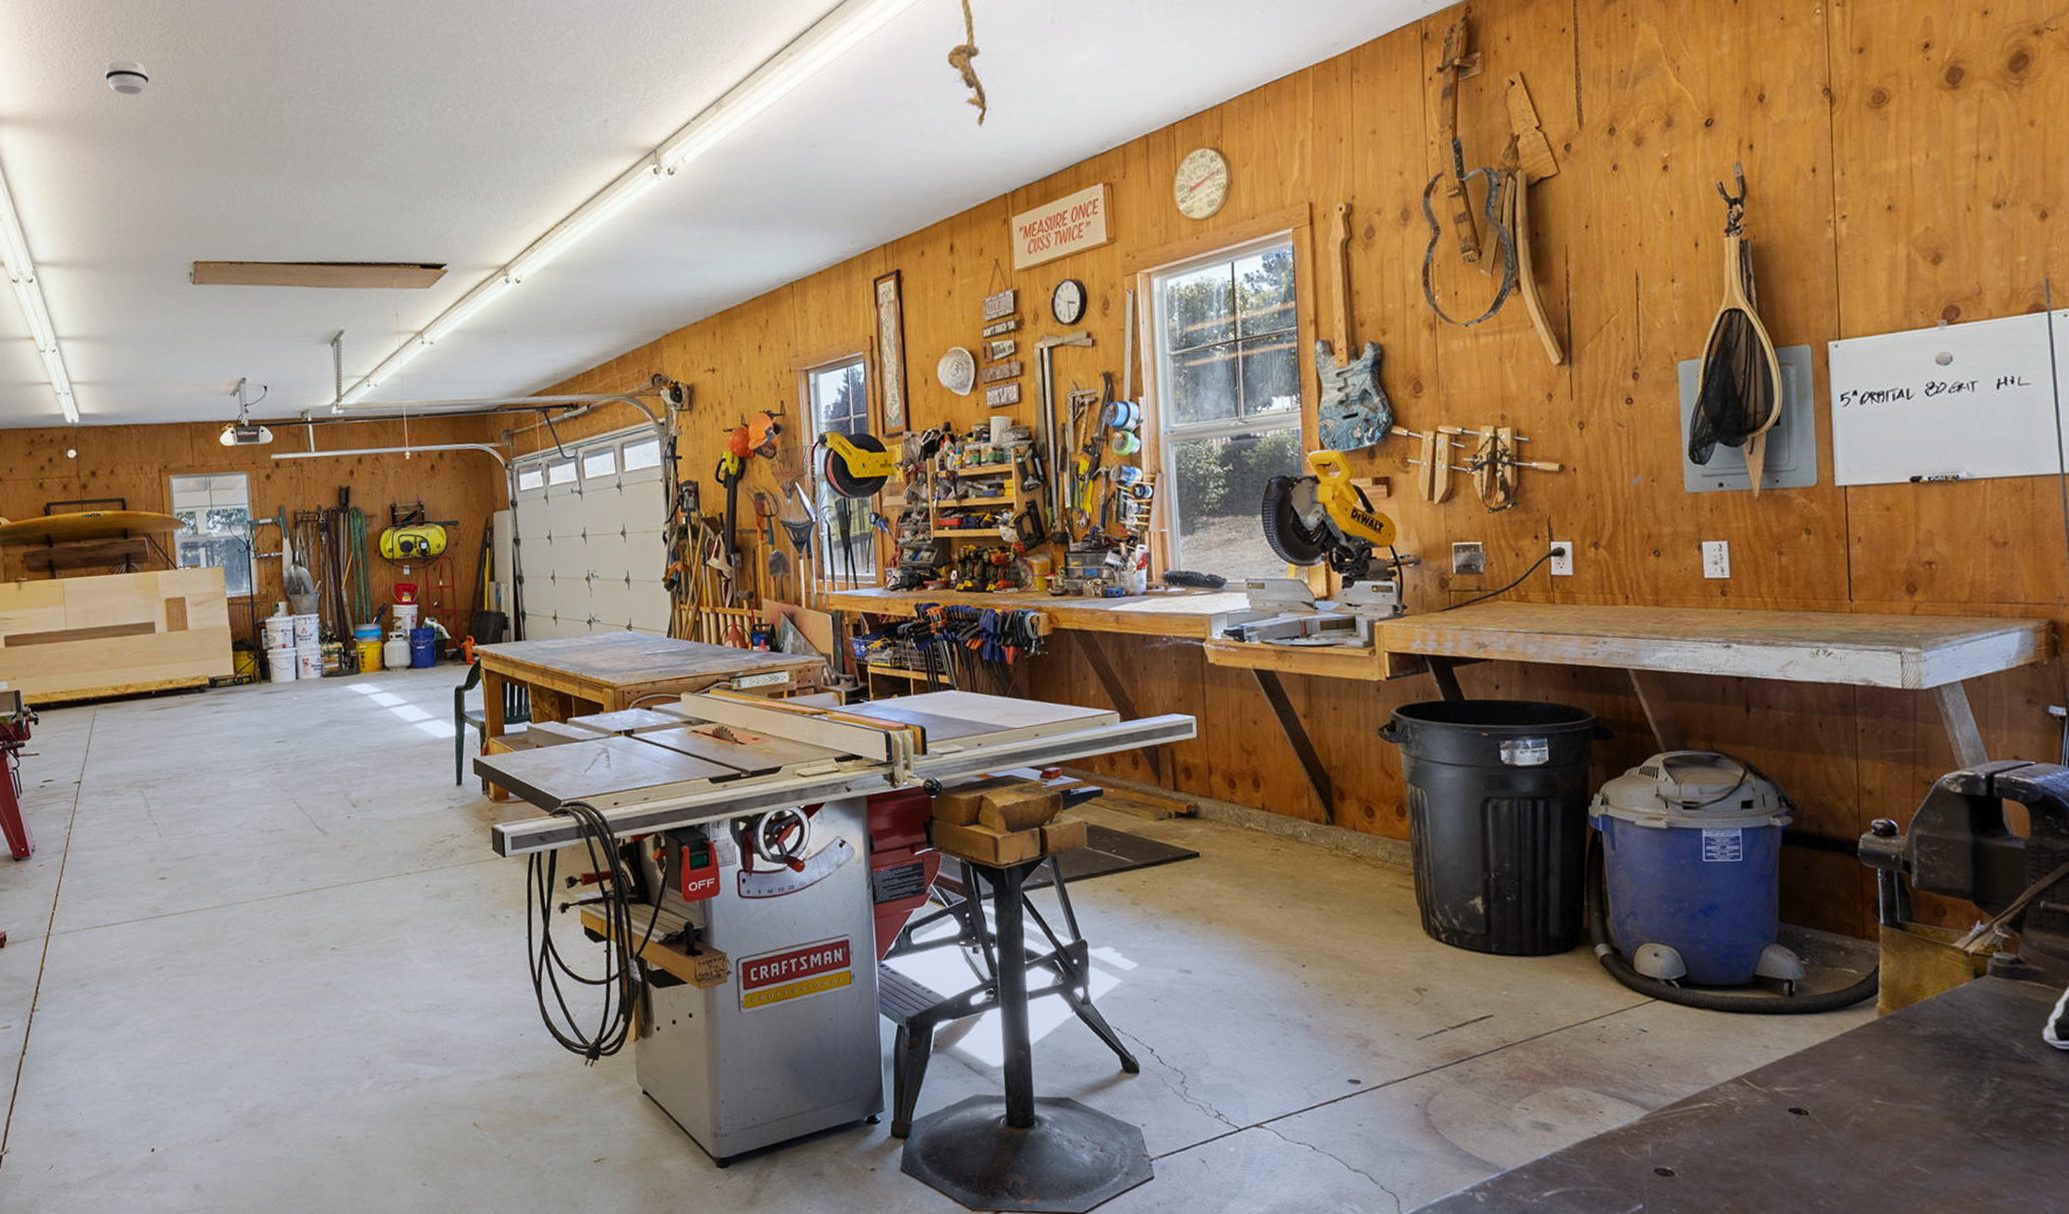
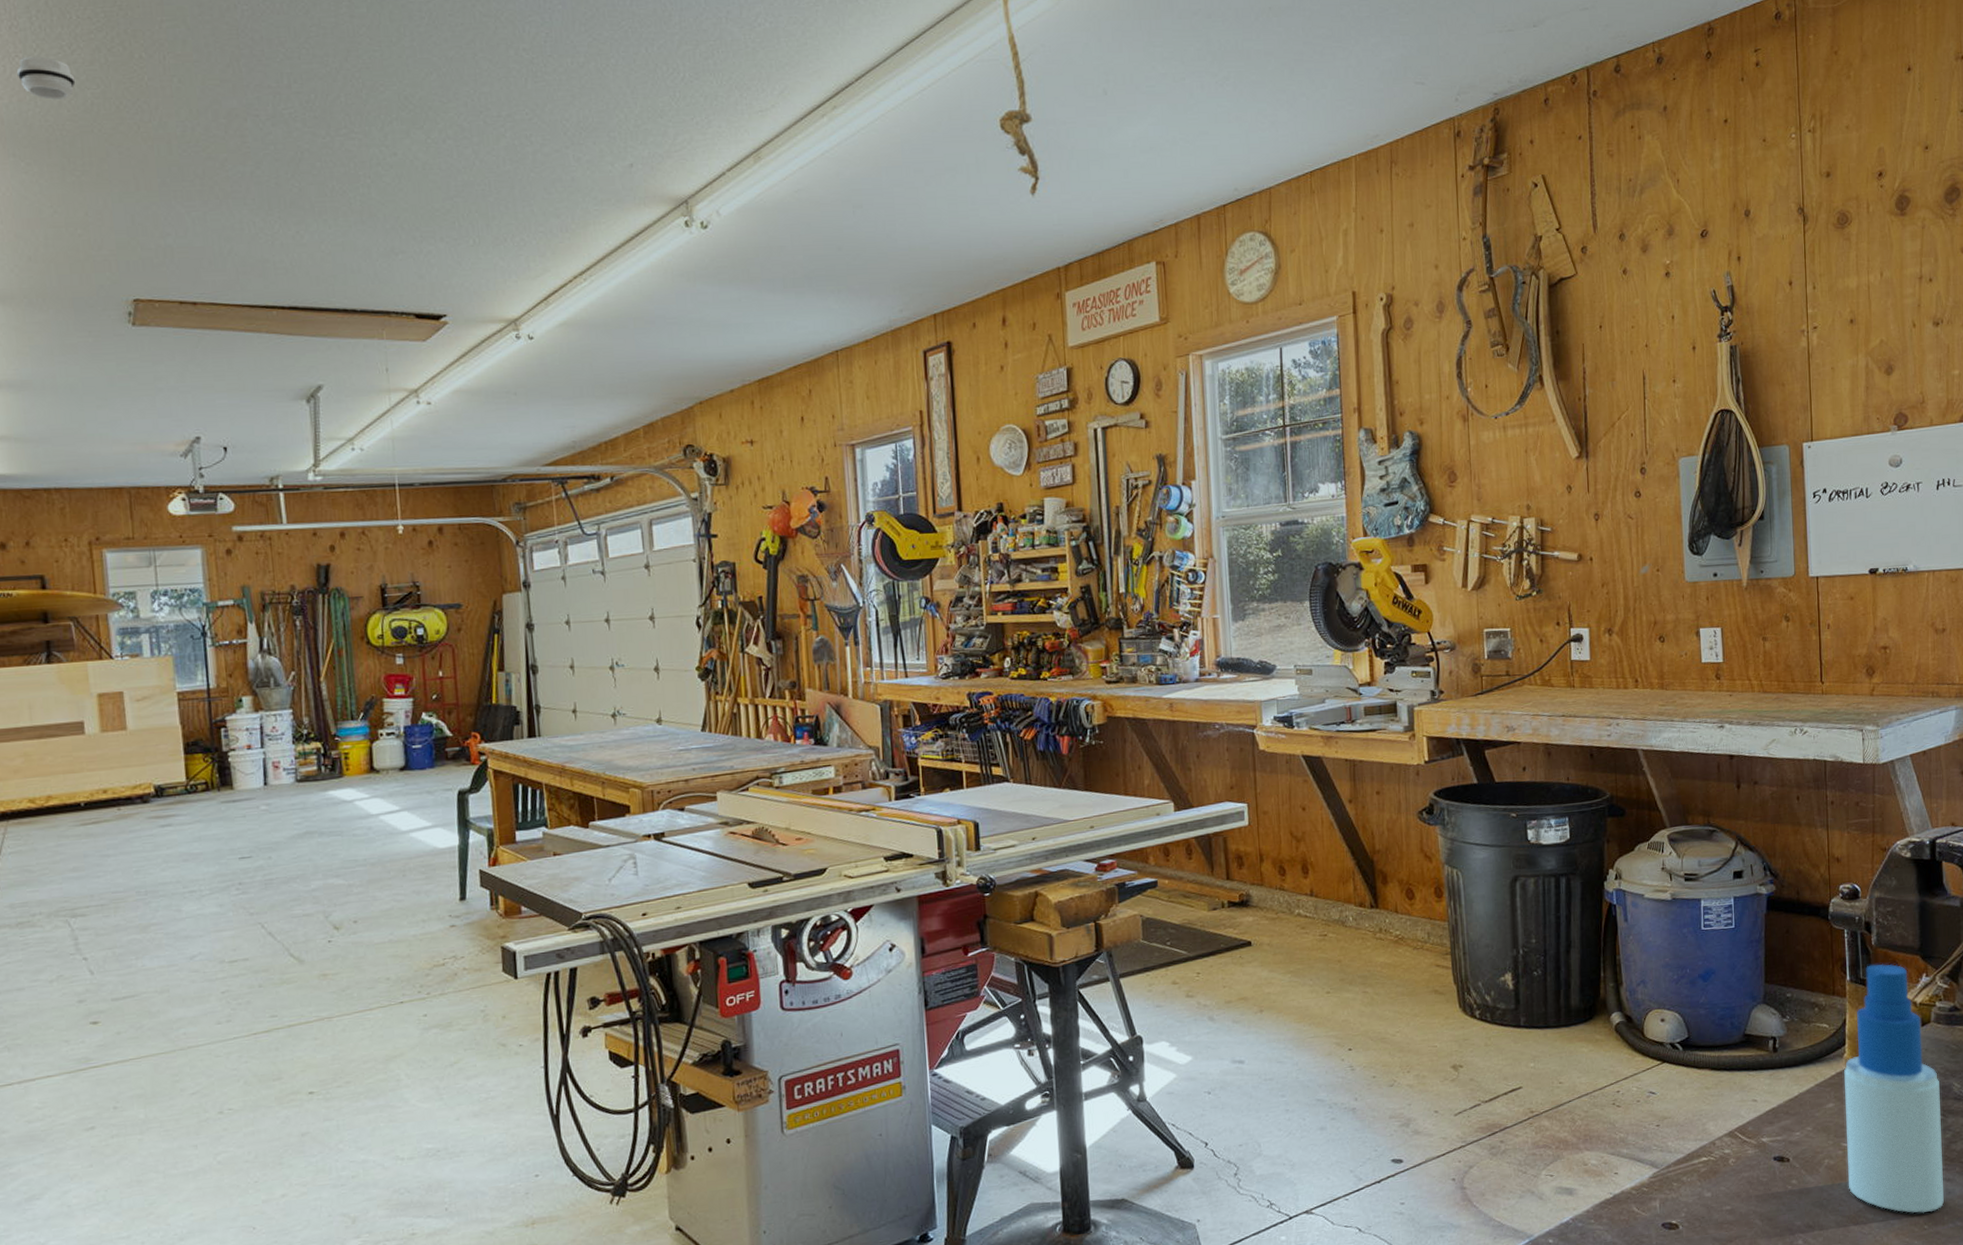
spray bottle: none [1876,907,2002,1184] -> present [1844,963,1944,1214]

